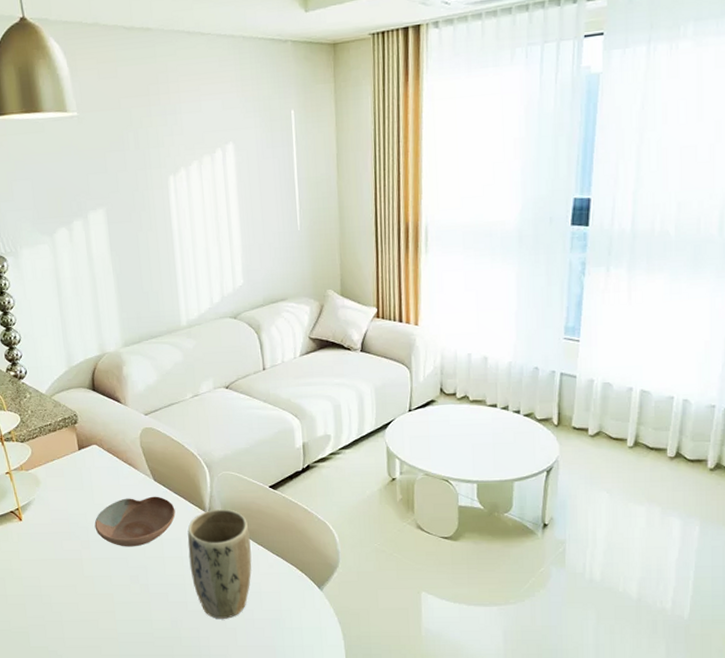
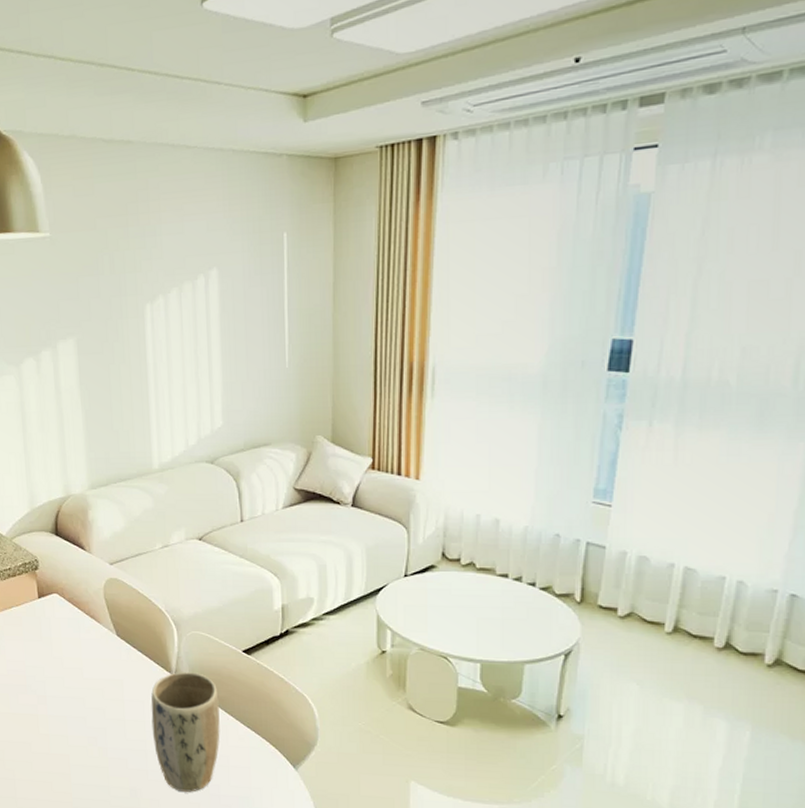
bowl: present [94,496,176,547] -> none [52,653,139,707]

